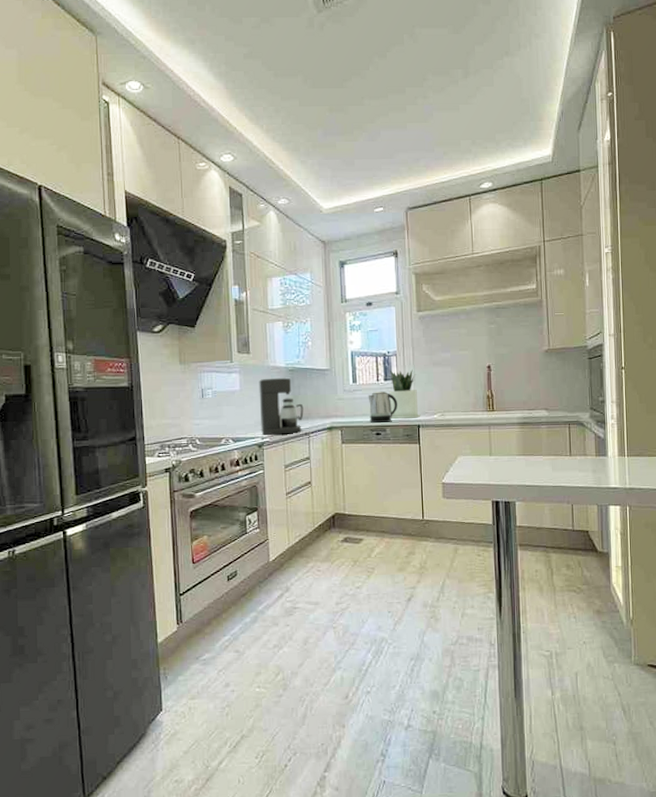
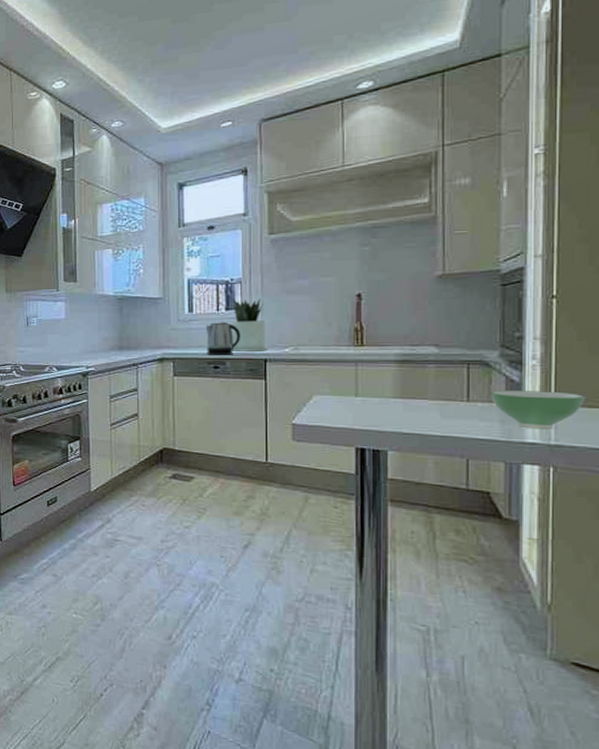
coffee maker: present [259,377,304,436] -> none [85,306,132,365]
bowl: none [585,444,647,476] -> present [491,390,586,430]

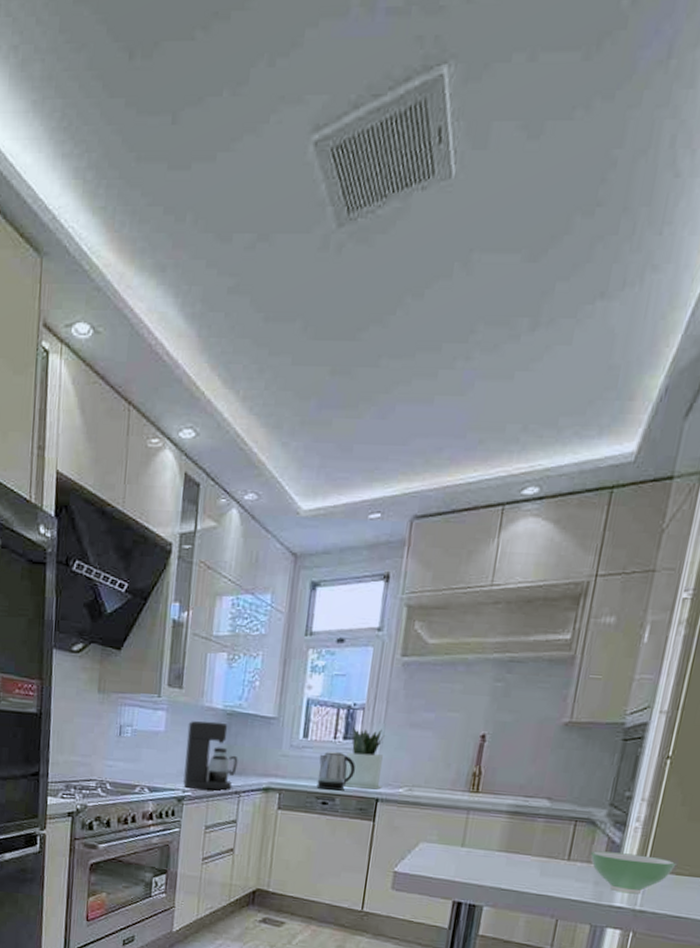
coffee maker: none [85,306,132,365] -> present [183,721,238,792]

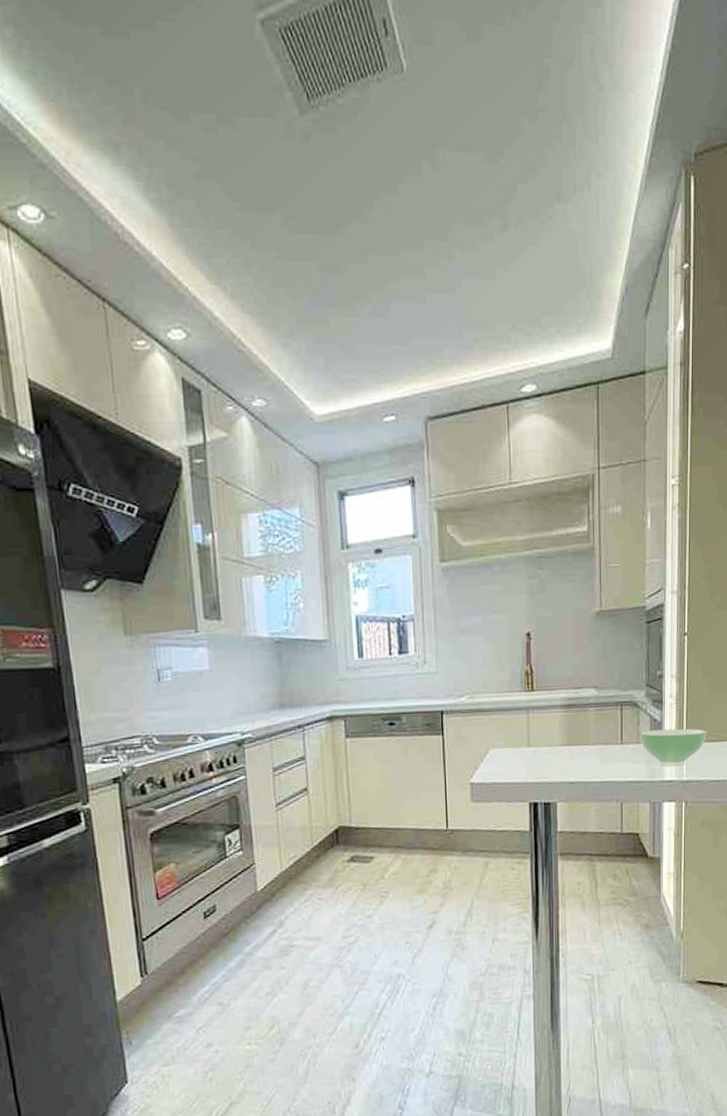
coffee maker: present [183,721,238,792] -> none [234,652,296,731]
kettle: present [316,751,356,791] -> none [378,667,417,709]
planter: present [344,727,384,791] -> none [405,639,445,705]

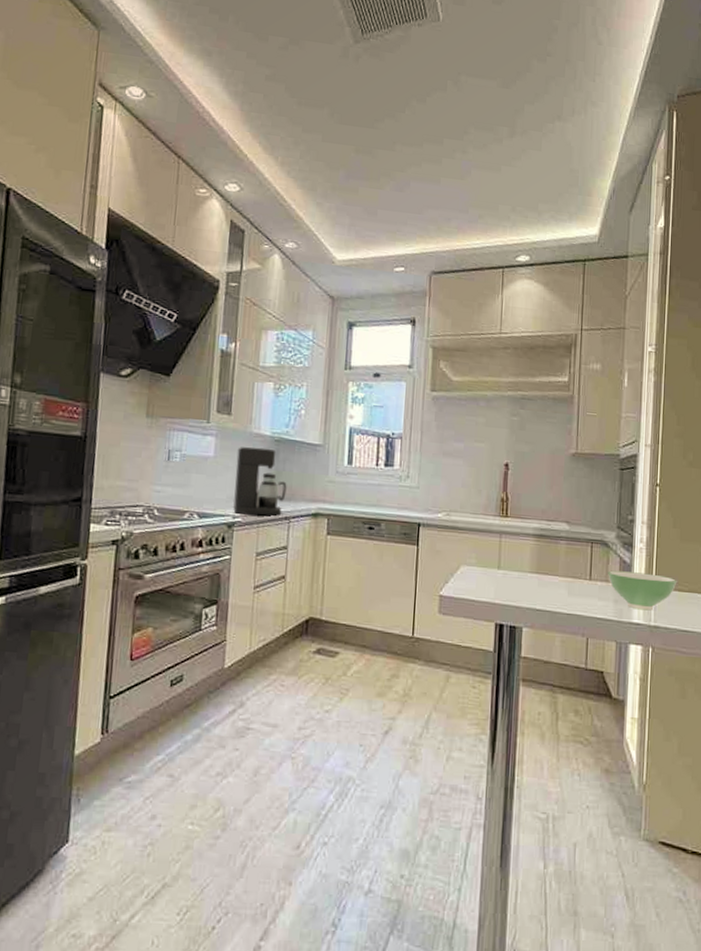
coffee maker: none [234,652,296,731] -> present [233,447,287,517]

